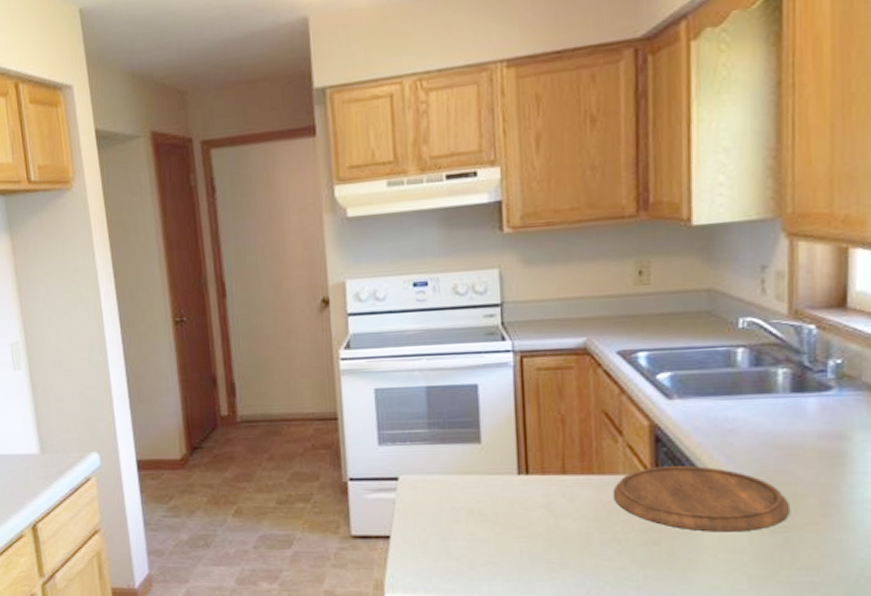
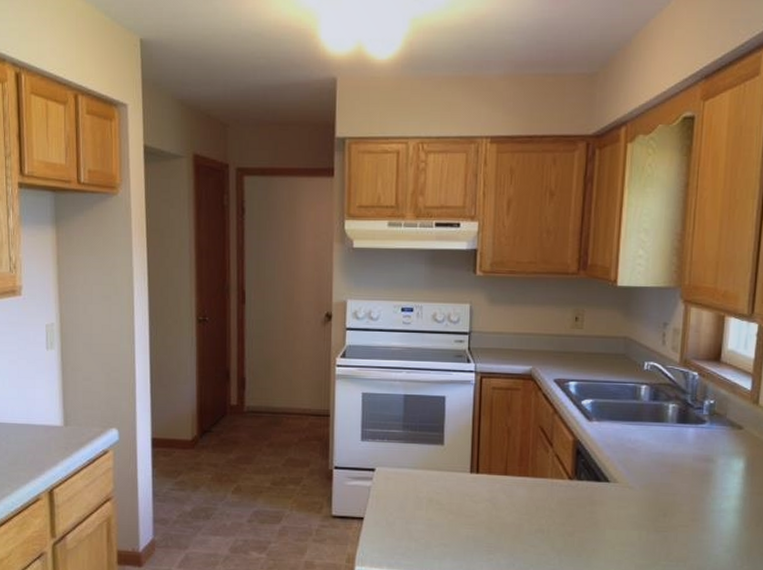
cutting board: present [613,466,789,532] -> none [541,474,669,530]

